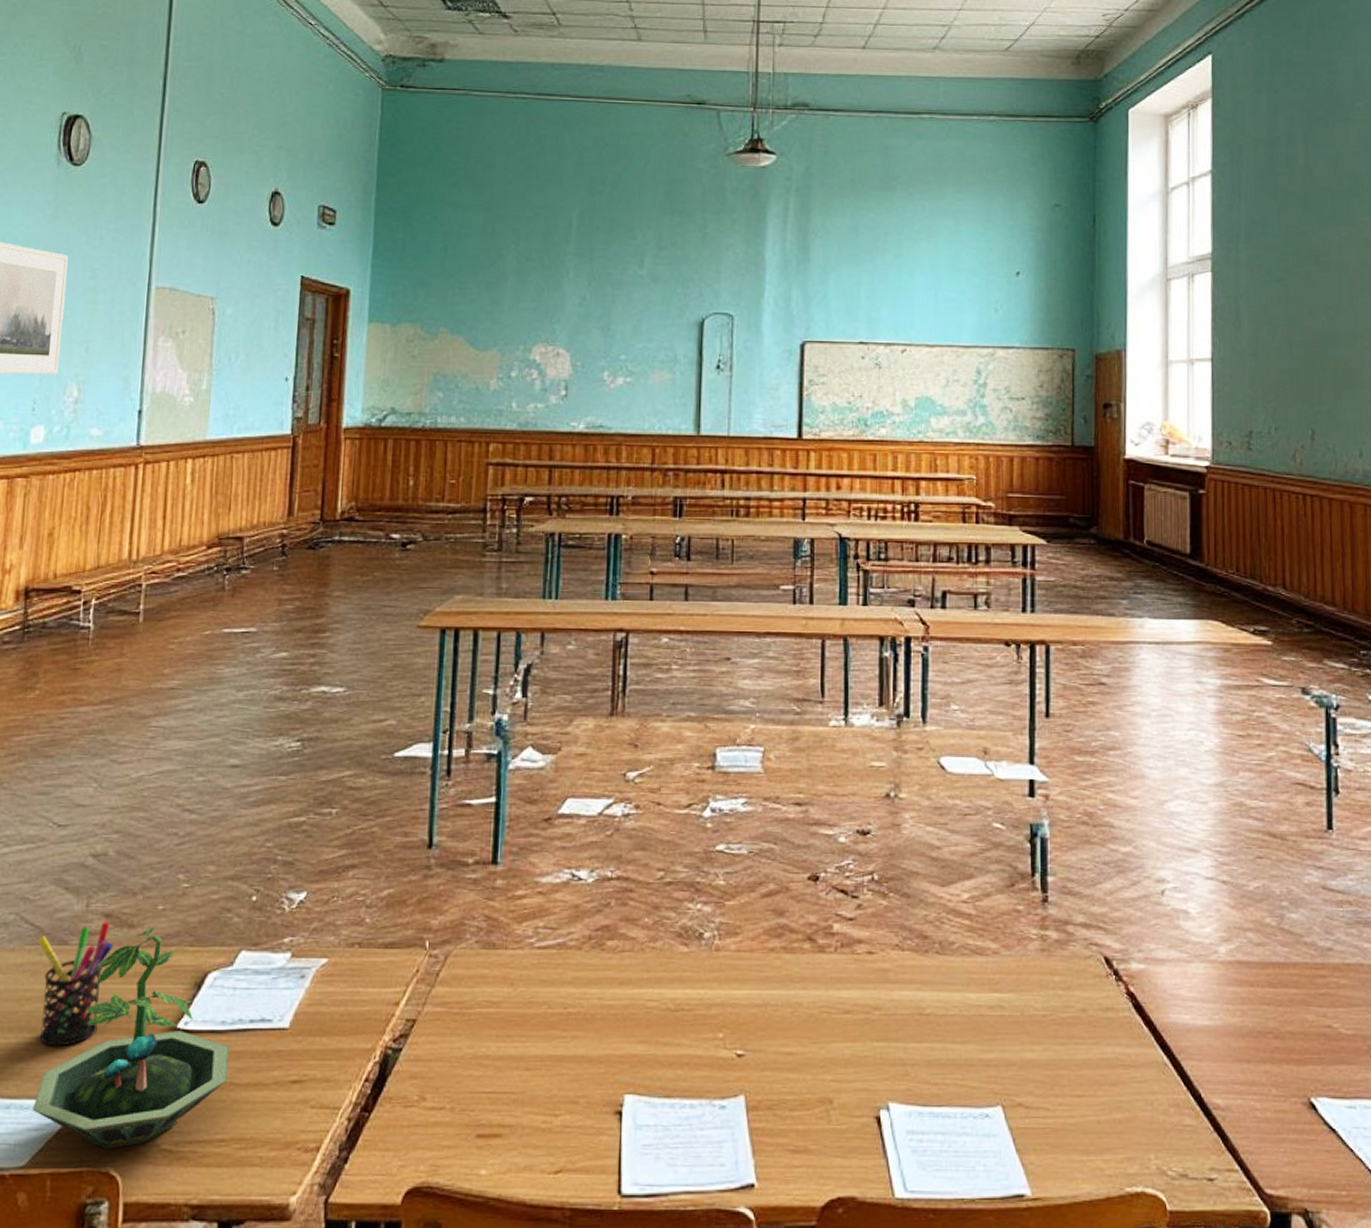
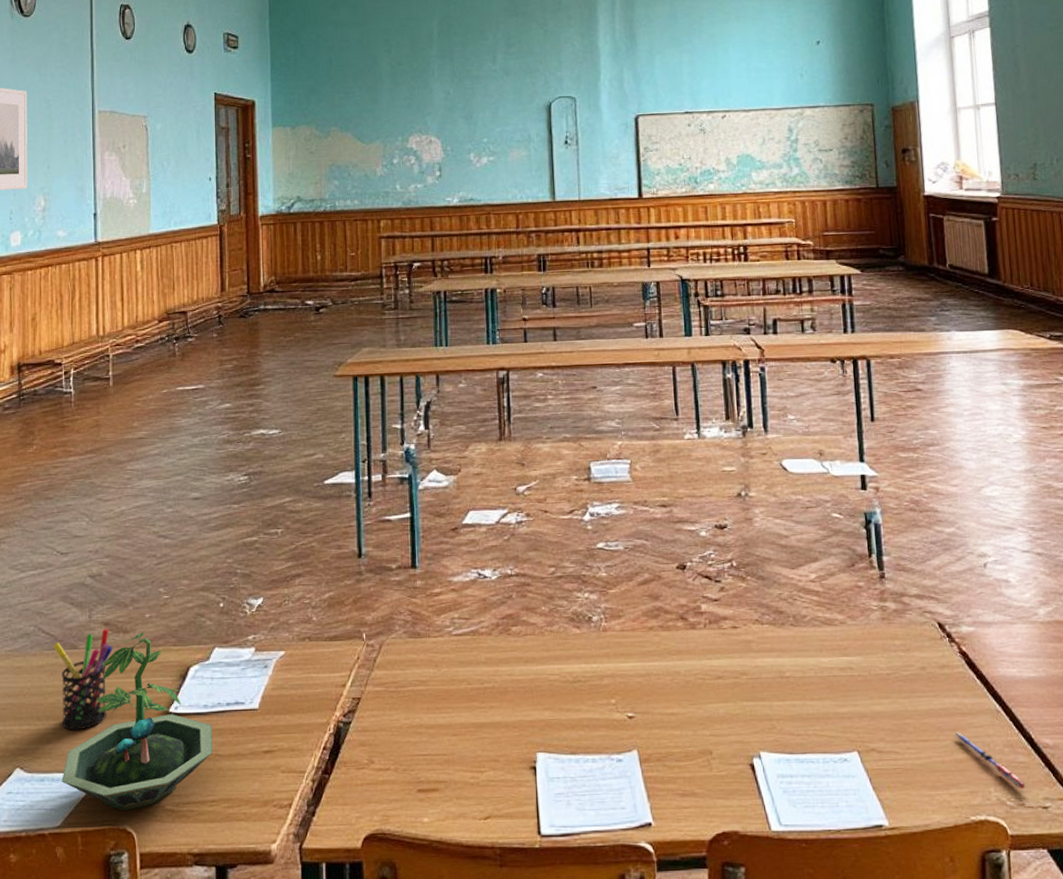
pen: none [1113,1087,1192,1157] -> present [954,732,1027,789]

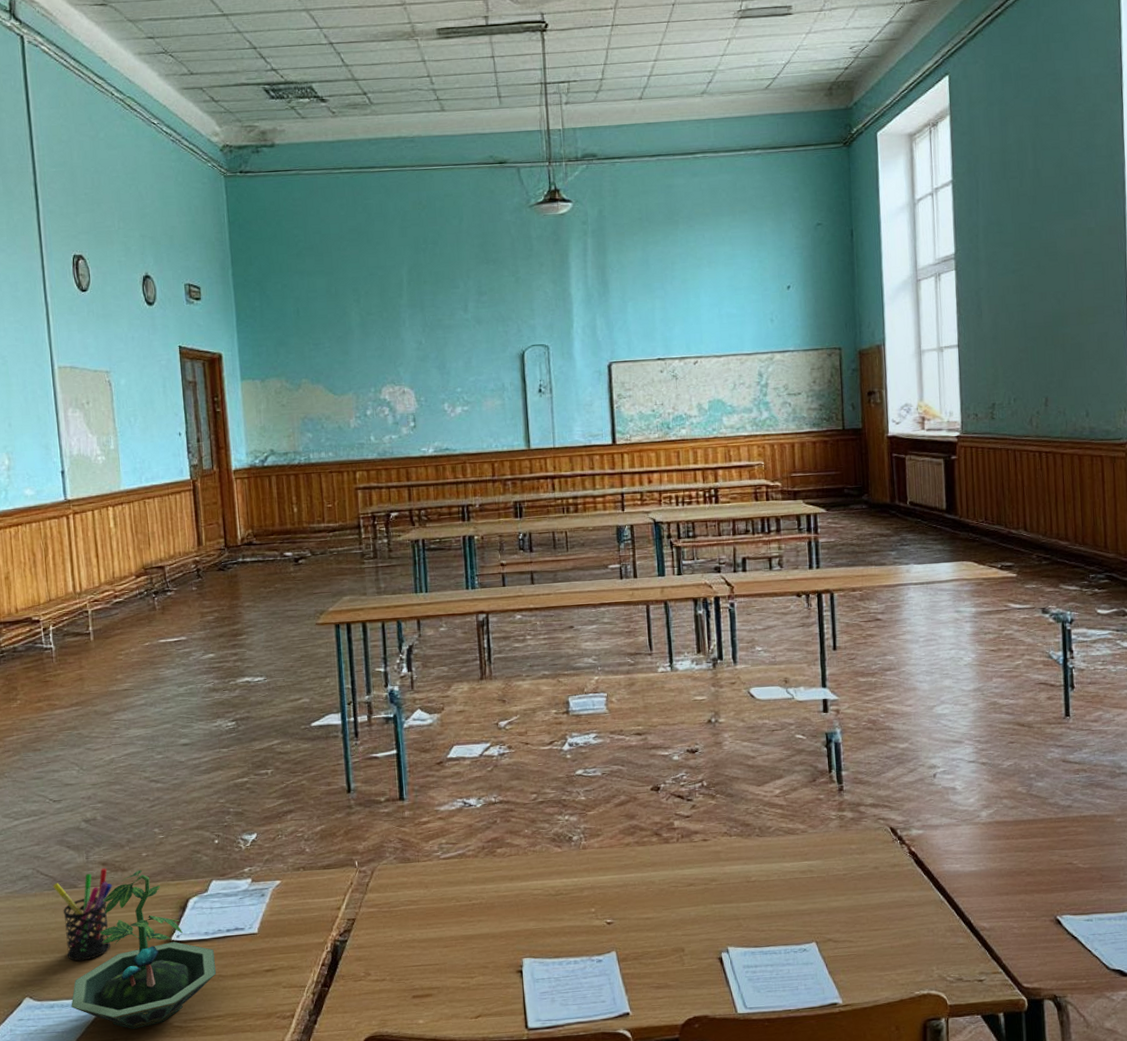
pen: present [954,732,1027,789] -> none [902,921,965,966]

